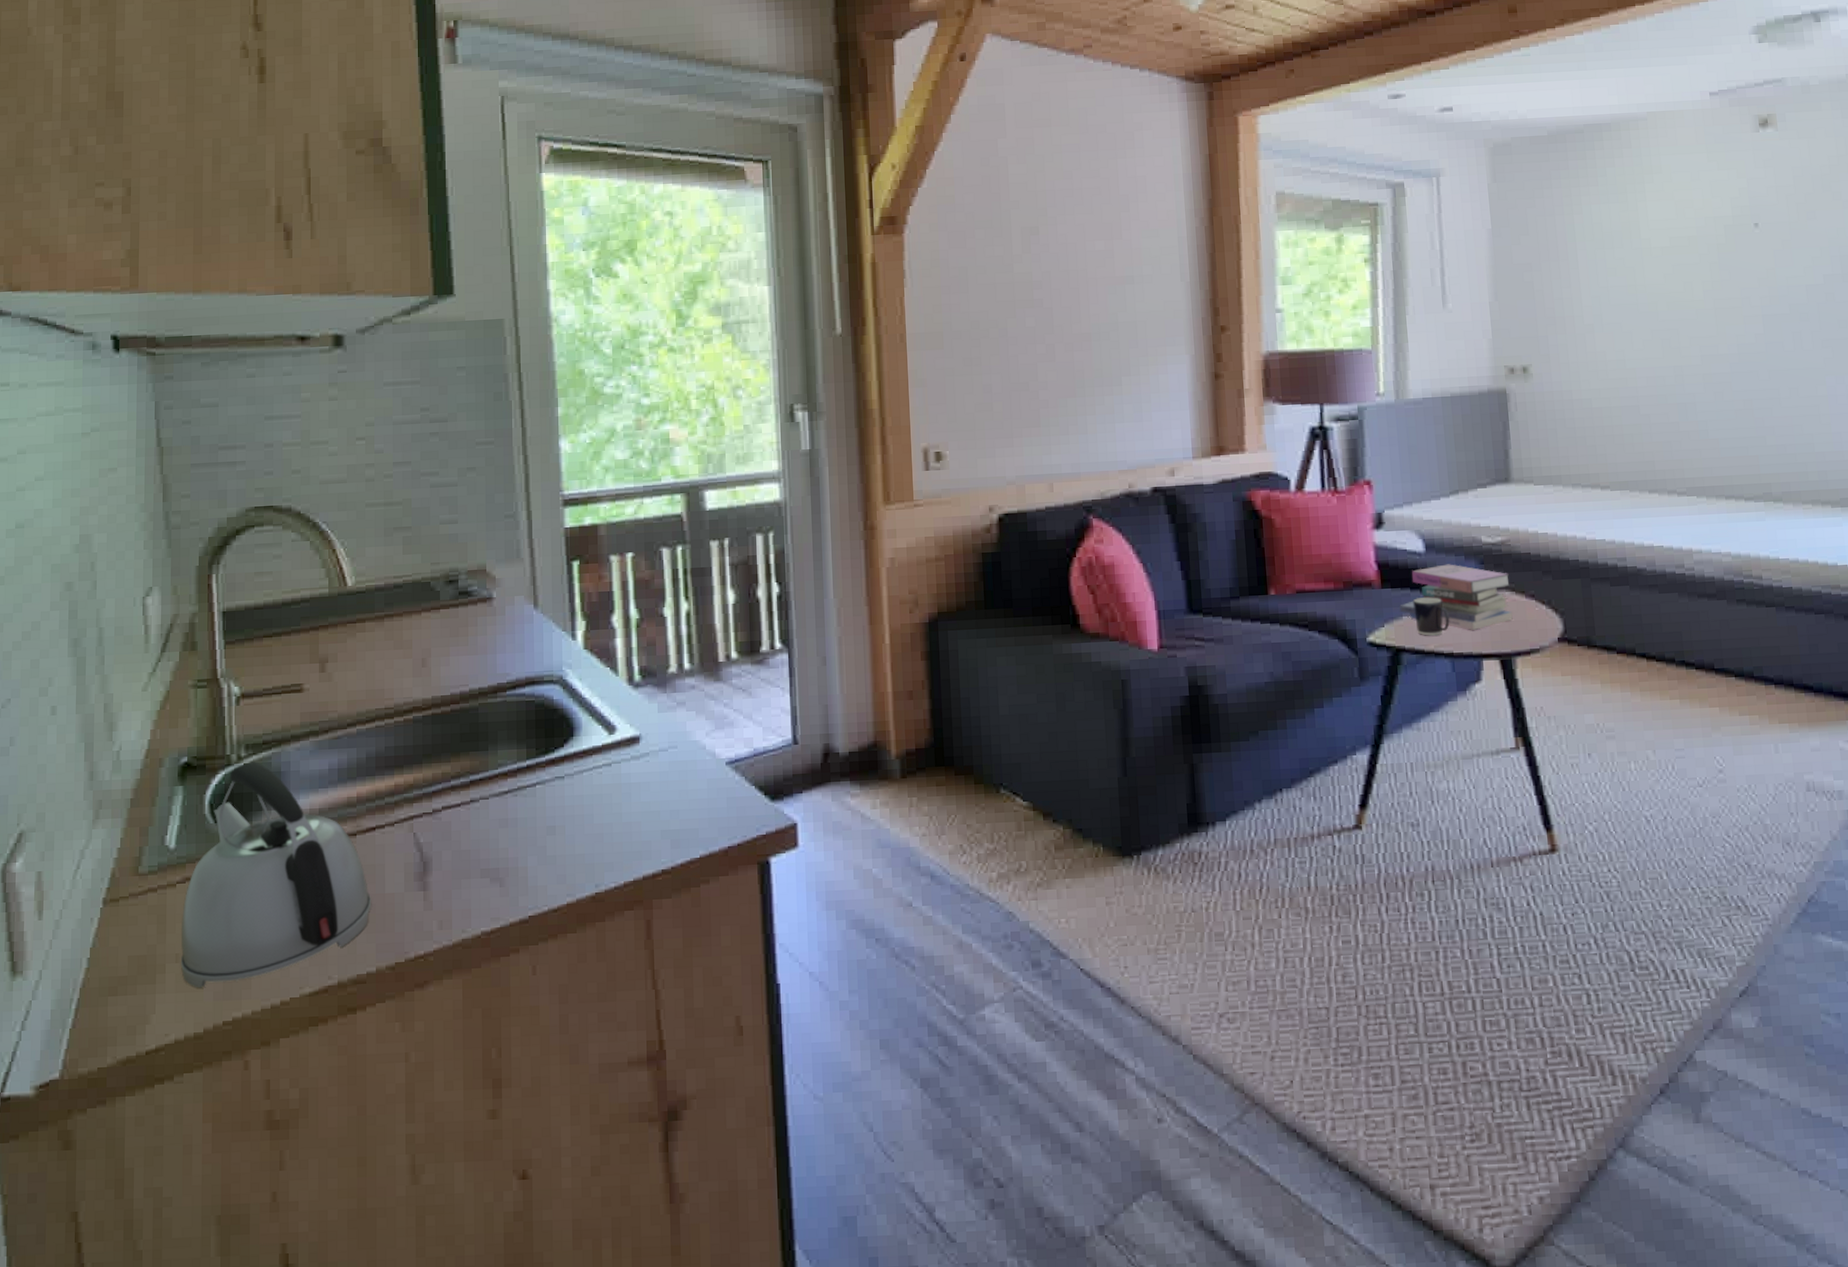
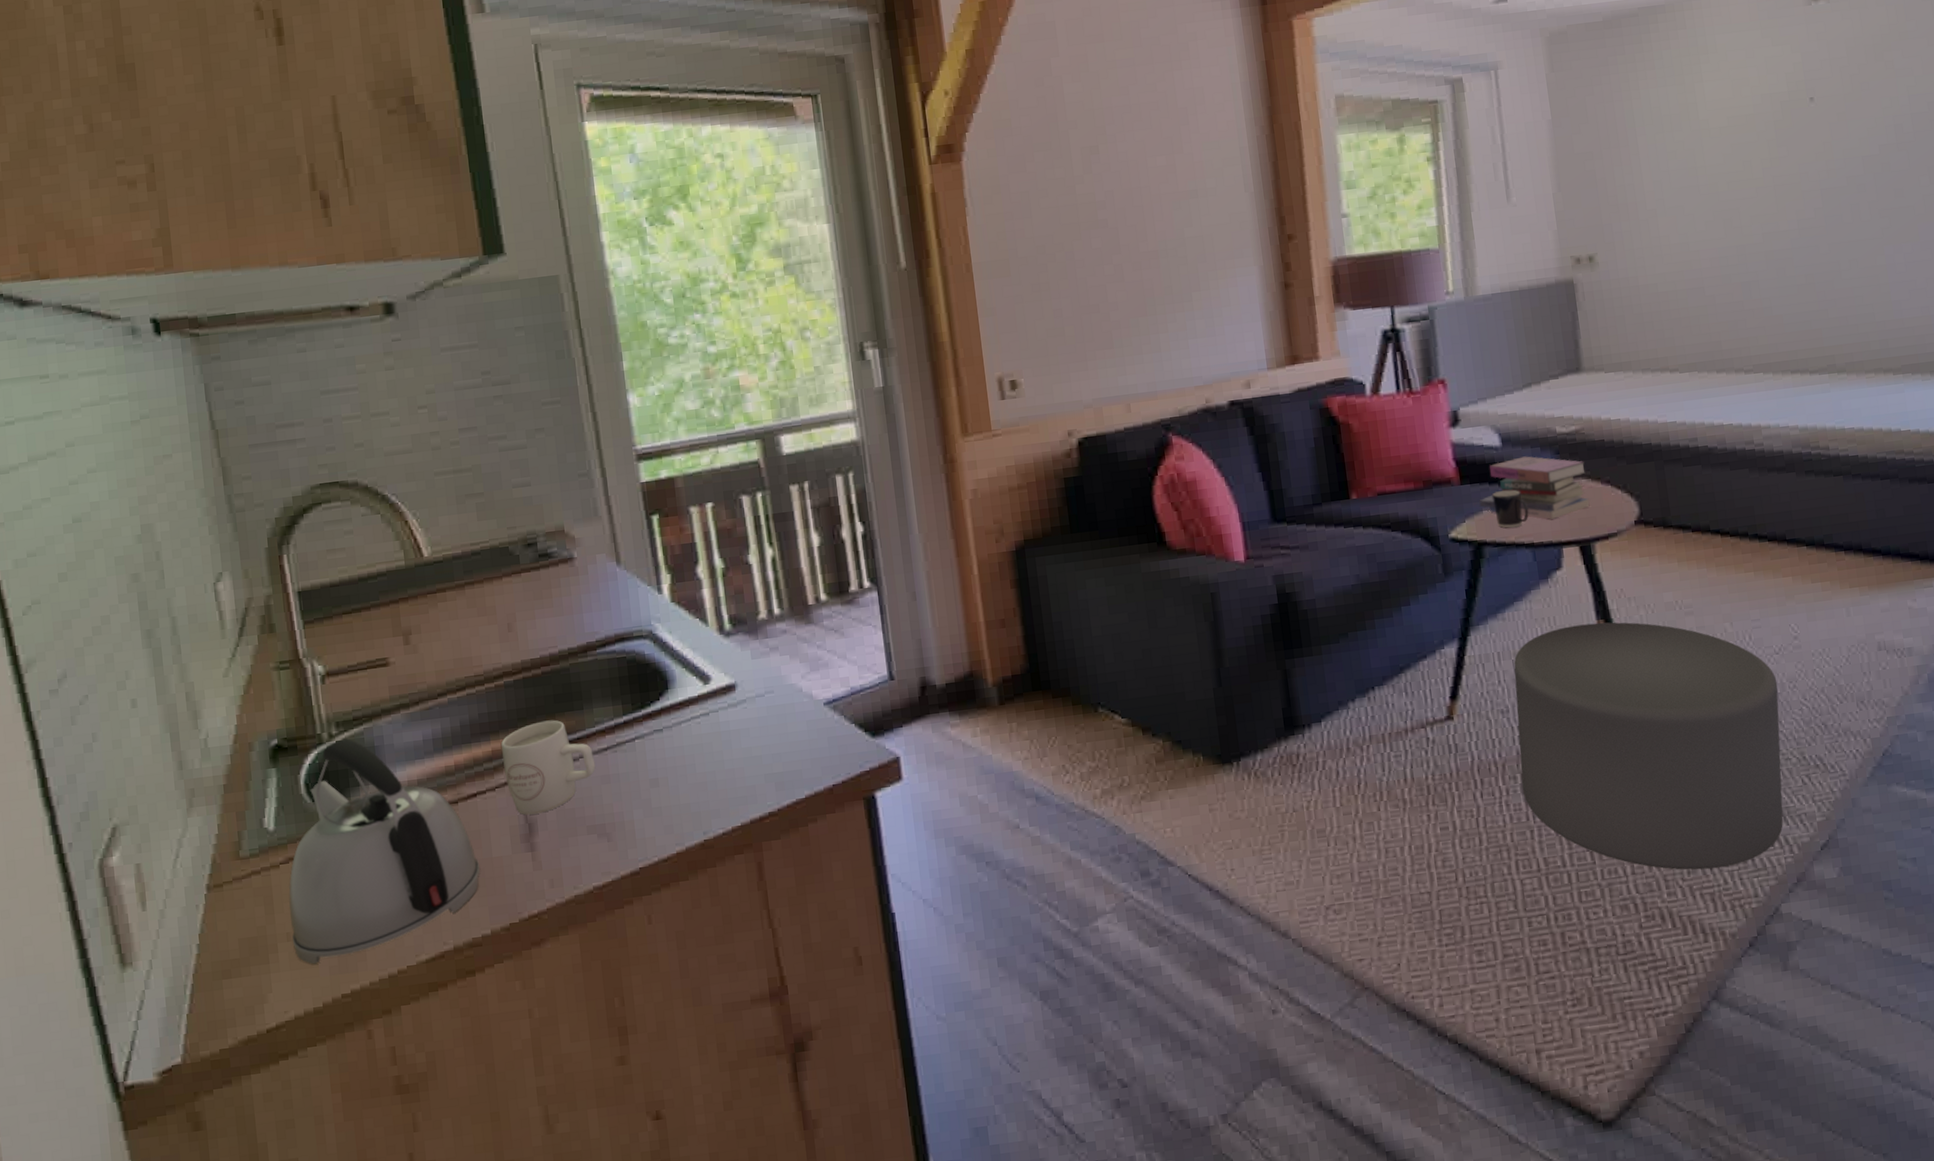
mug: none [404,758,495,853] -> present [500,720,596,815]
pouf: none [1426,740,1701,1007] -> present [1514,622,1784,870]

